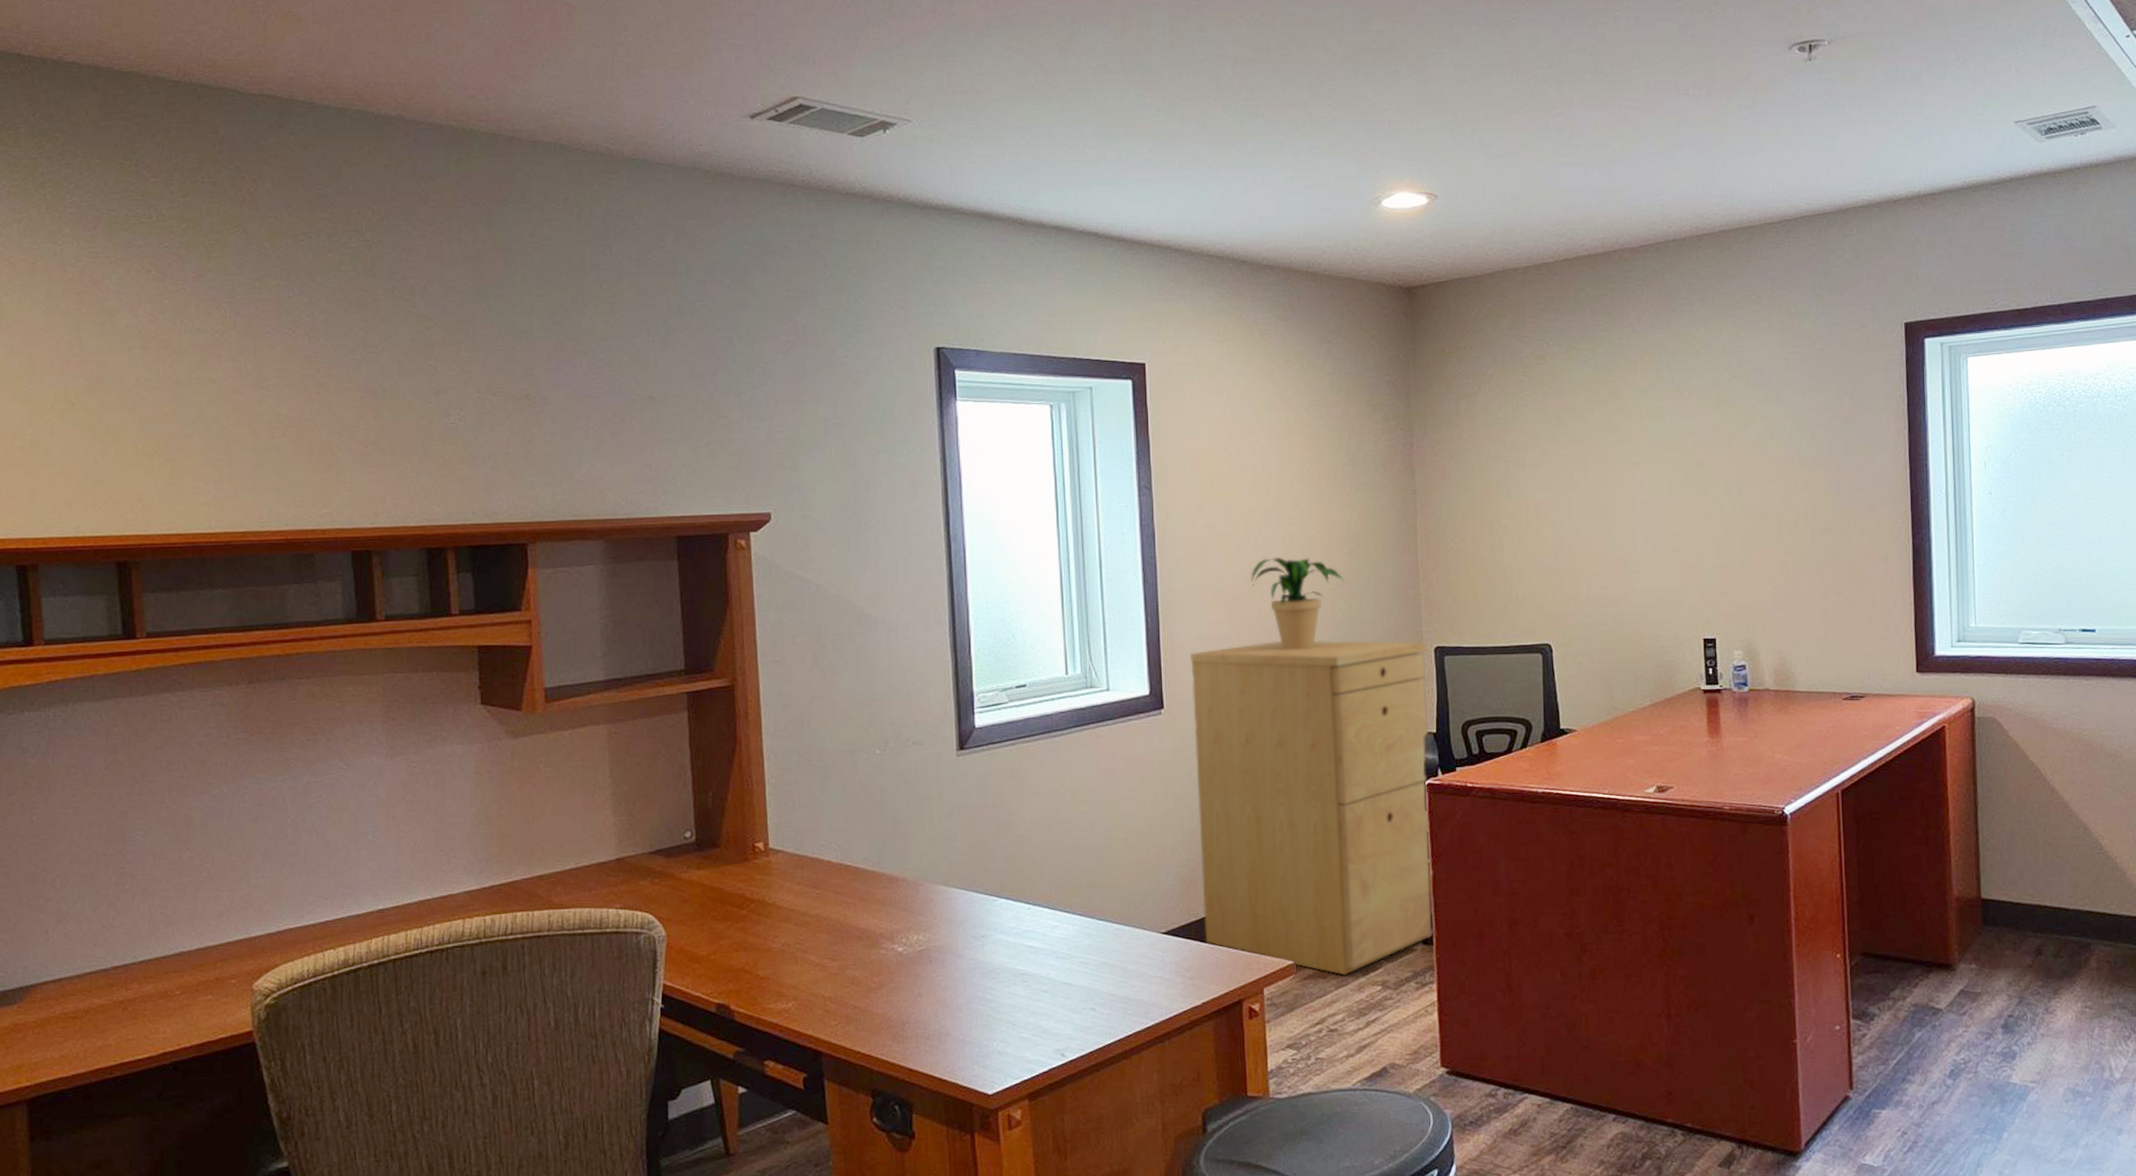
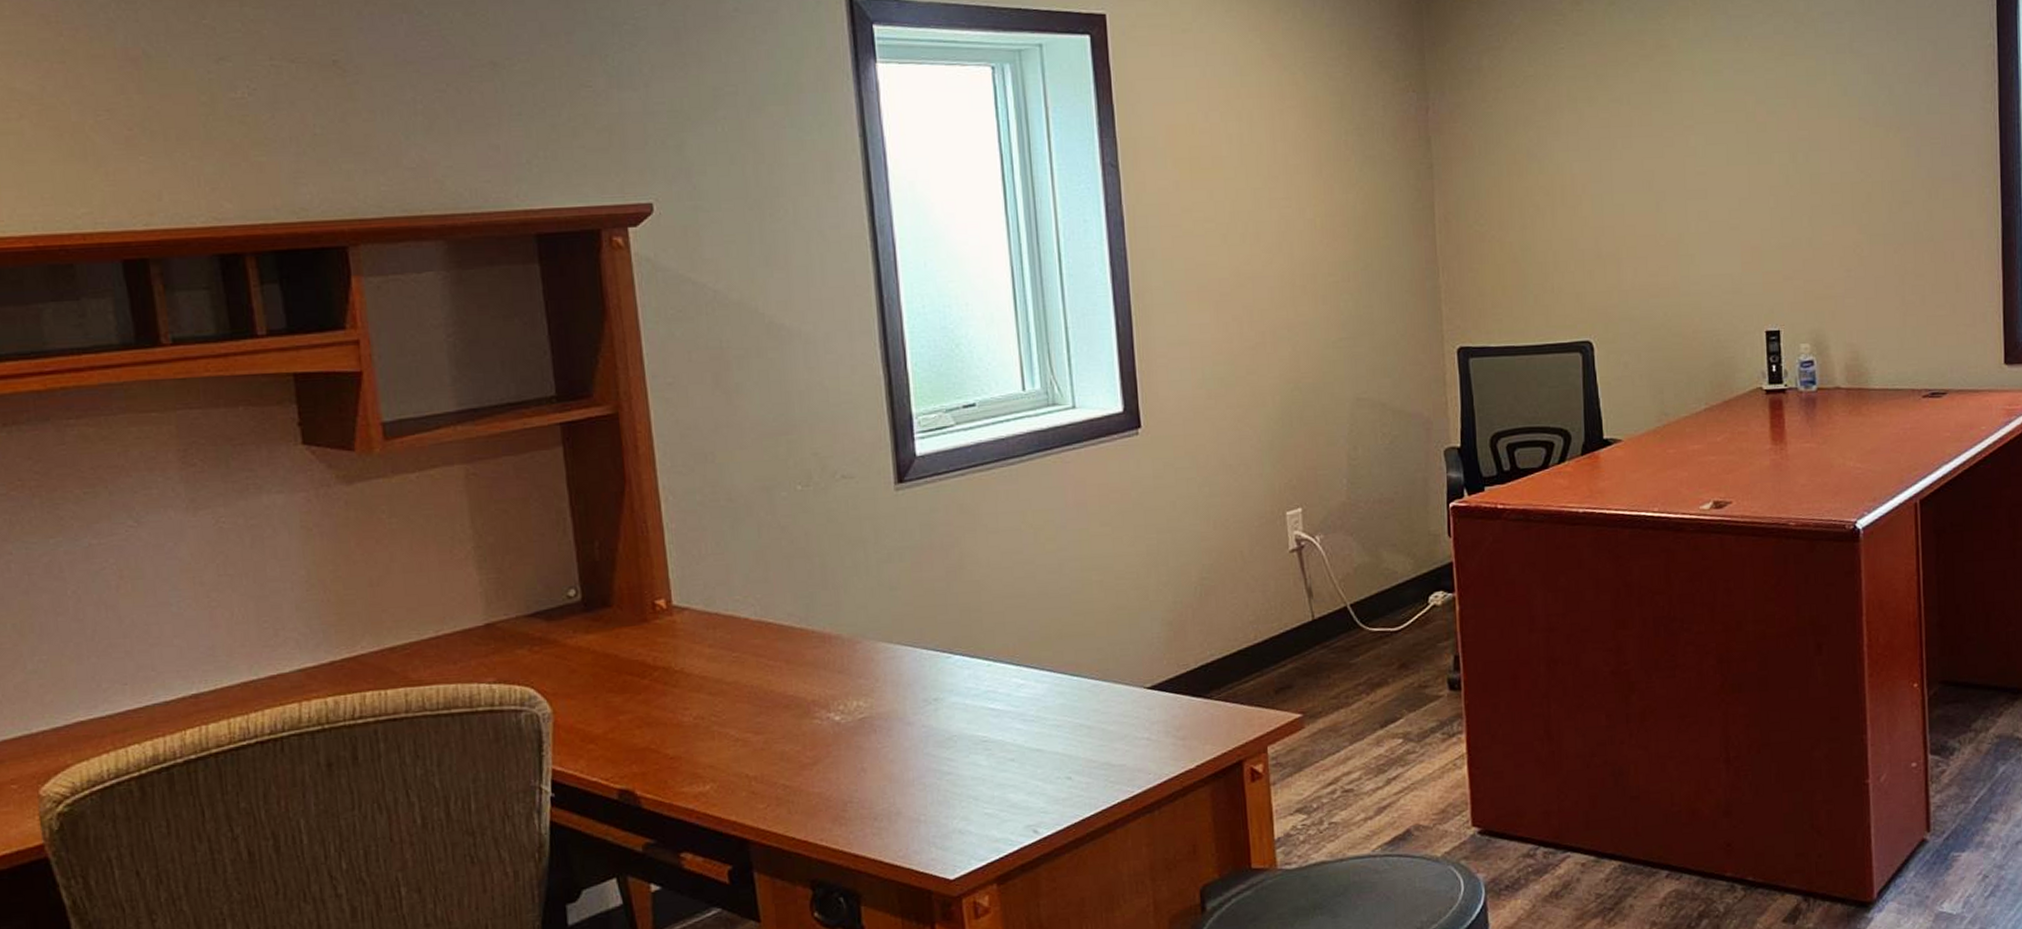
filing cabinet: present [1190,640,1433,975] -> none [1171,341,1461,728]
potted plant: present [1251,556,1346,650] -> none [1240,245,1352,356]

